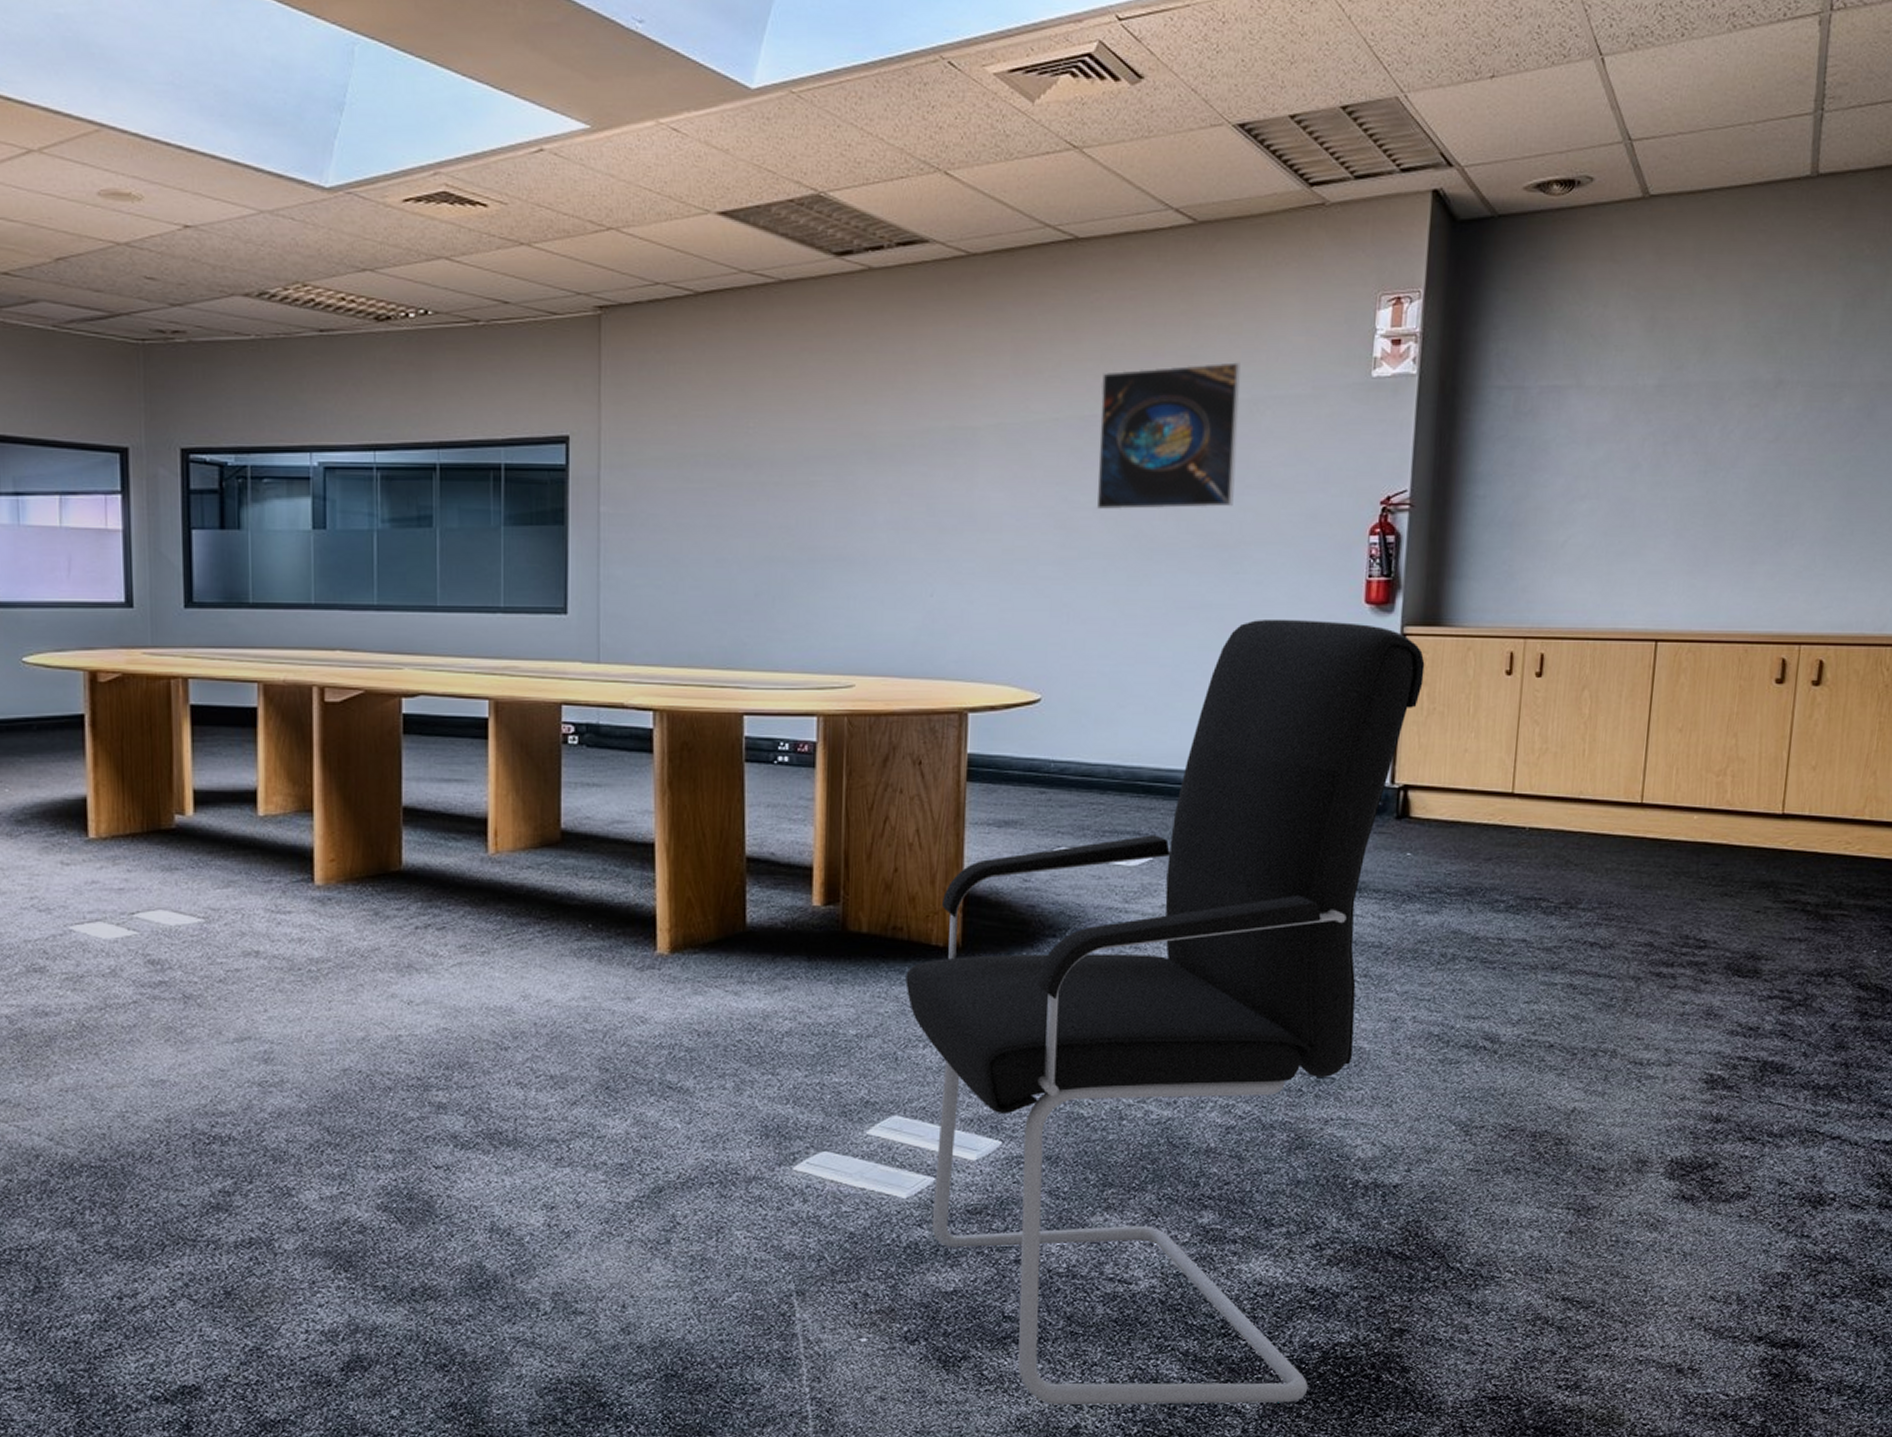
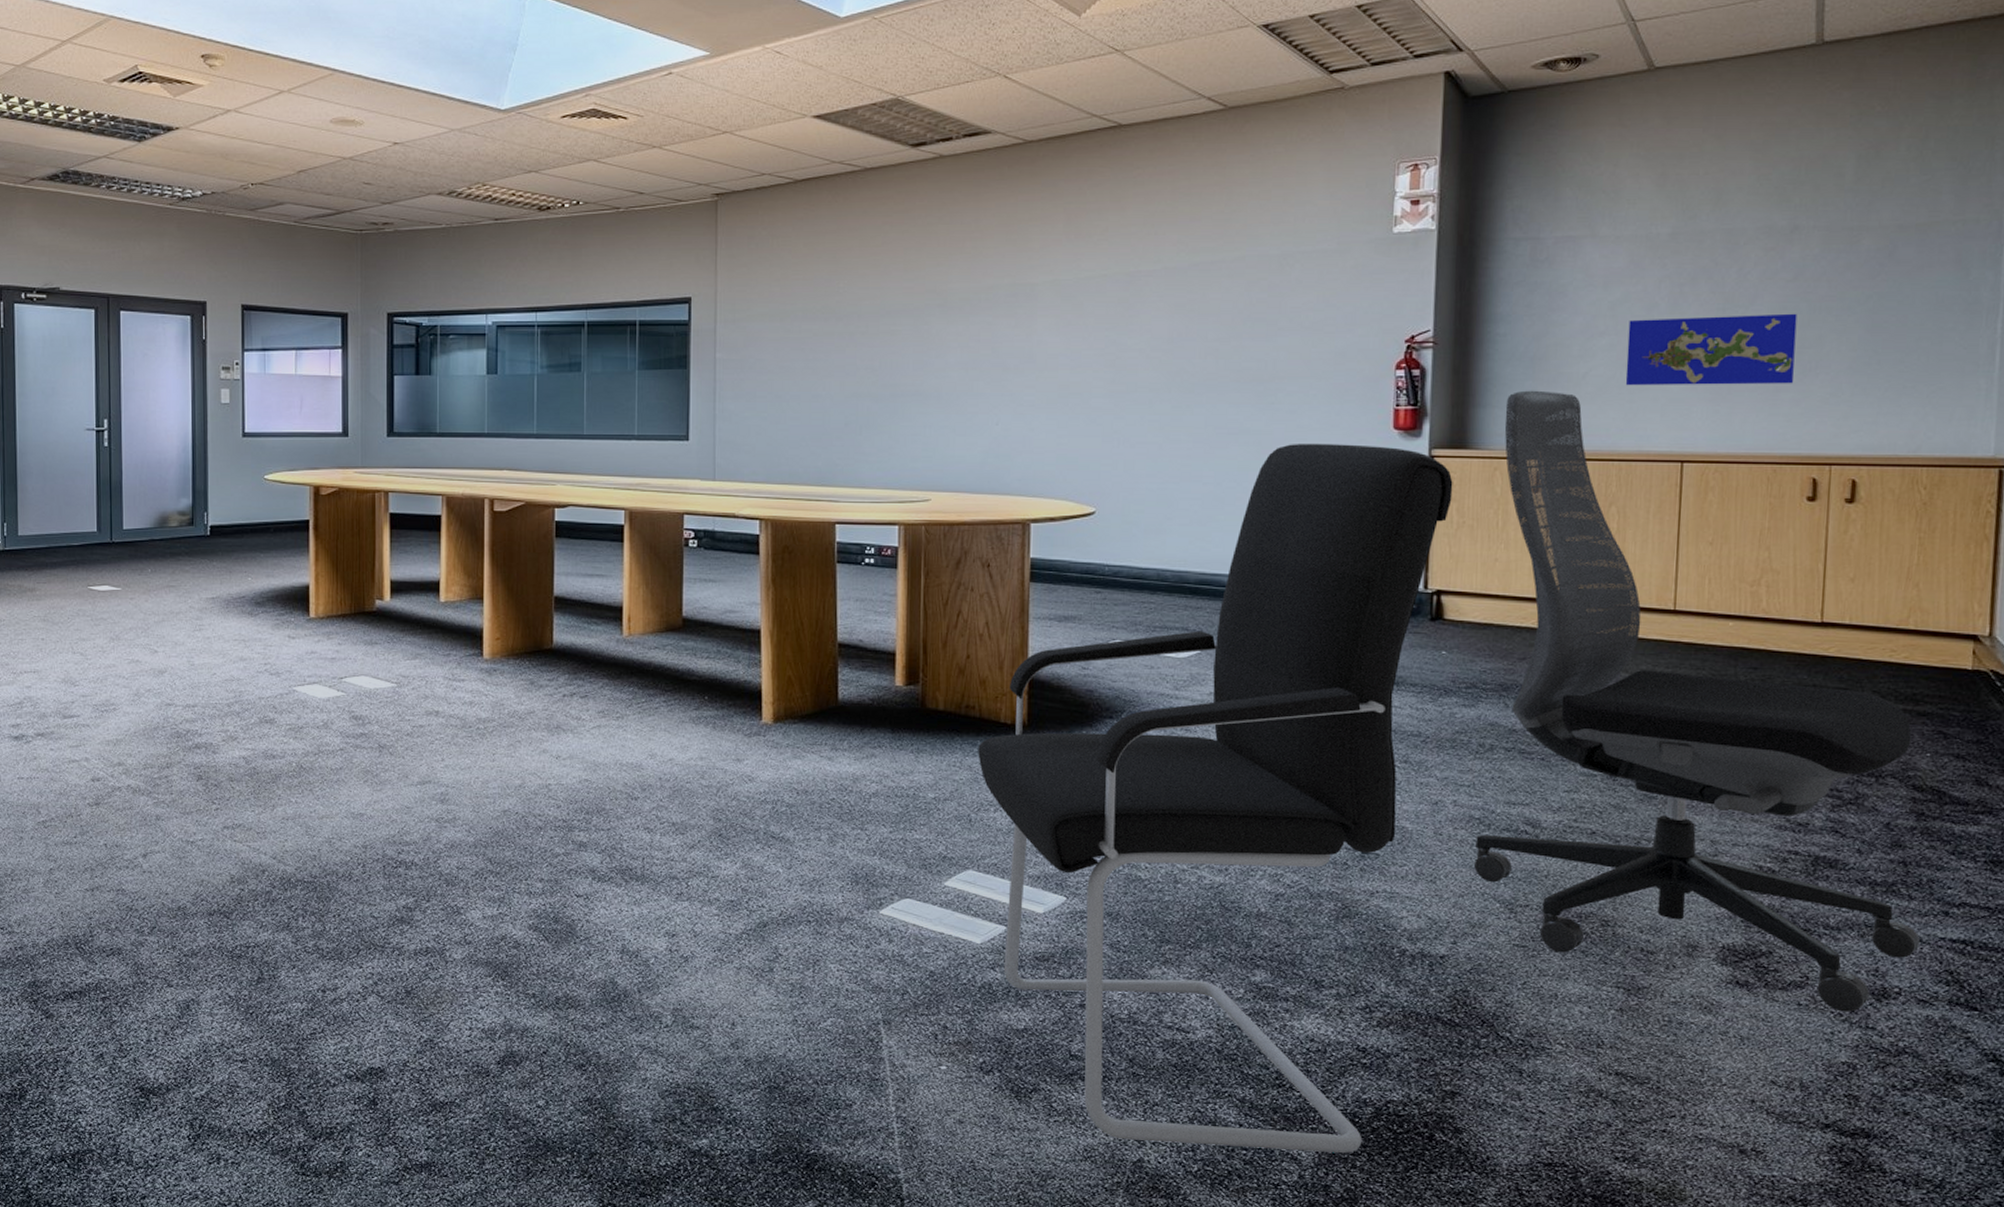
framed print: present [1096,362,1241,509] -> none [1142,224,1270,350]
office chair: none [1431,560,1861,1221] -> present [1474,390,1921,1012]
world map: none [1604,477,1777,557] -> present [1625,313,1798,386]

